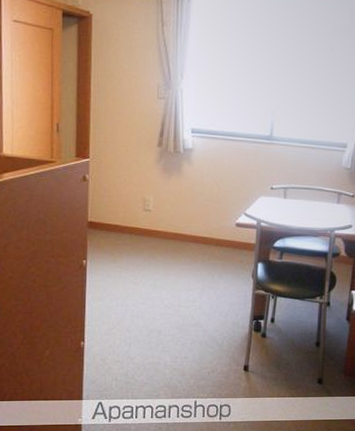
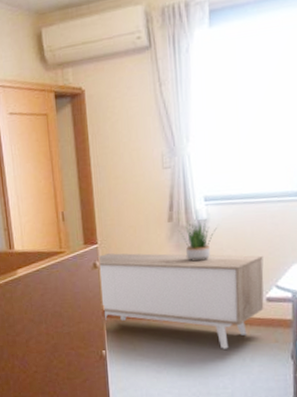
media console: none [87,168,236,266] -> present [97,253,264,349]
potted plant: none [165,147,200,185] -> present [177,219,217,261]

